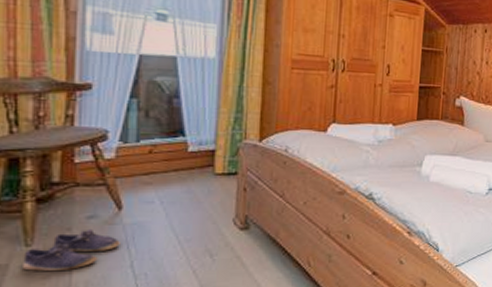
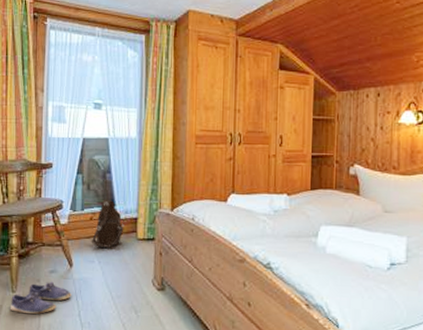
shoulder bag: none [149,128,197,187] -> present [91,199,124,249]

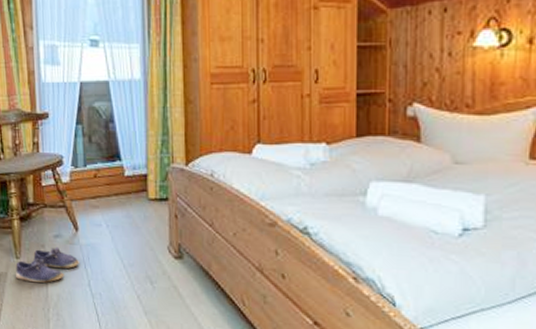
shoulder bag: present [91,199,124,249] -> none [96,153,133,211]

